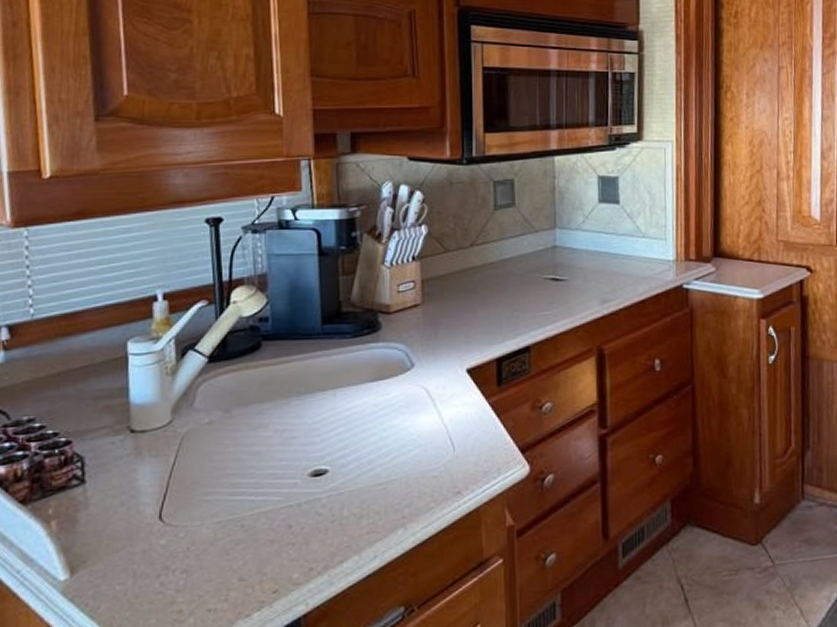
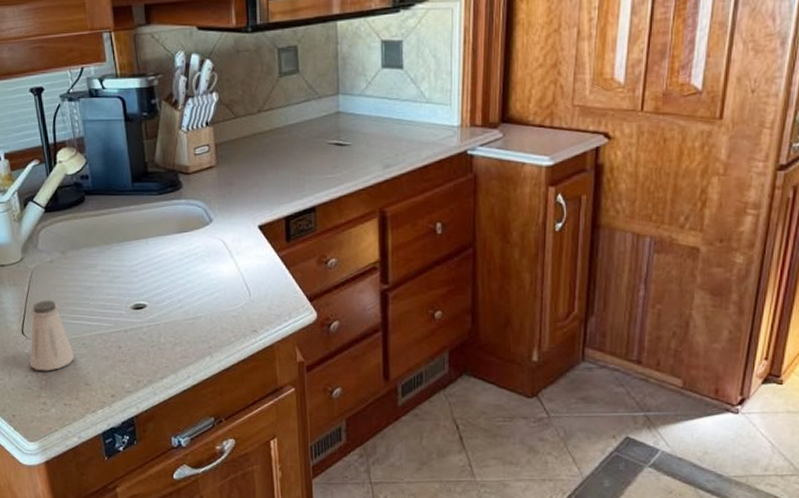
saltshaker: none [166,471,229,567] -> present [30,300,75,371]

